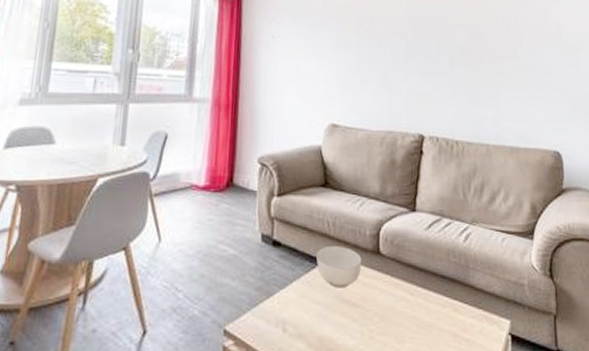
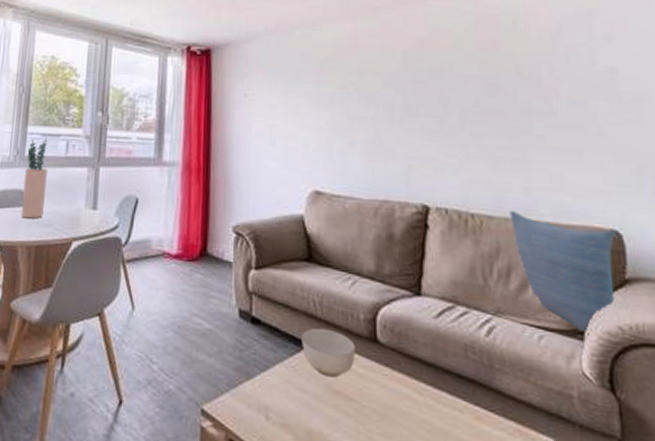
vase: none [42,73,74,157] -> present [21,136,48,219]
pillow: none [484,138,556,235] -> present [509,211,616,335]

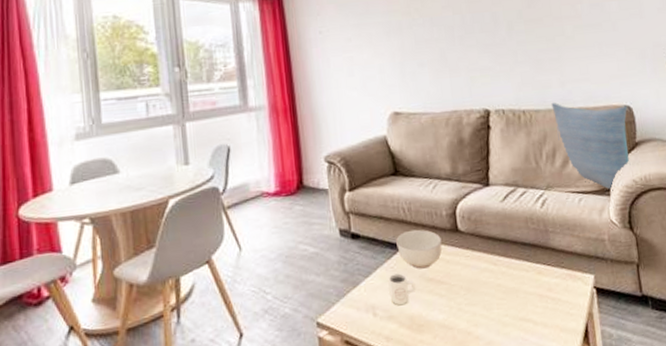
vase: present [21,136,48,219] -> none [104,100,133,187]
mug: none [287,375,319,415] -> present [388,273,416,306]

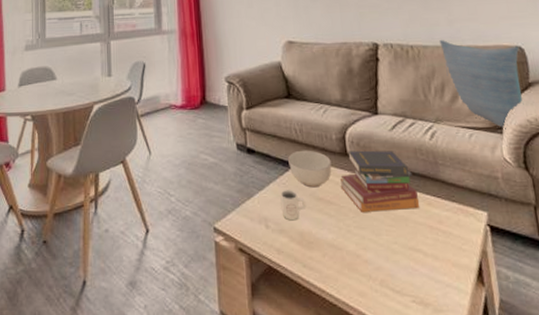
books: none [450,222,530,289] -> present [339,150,420,212]

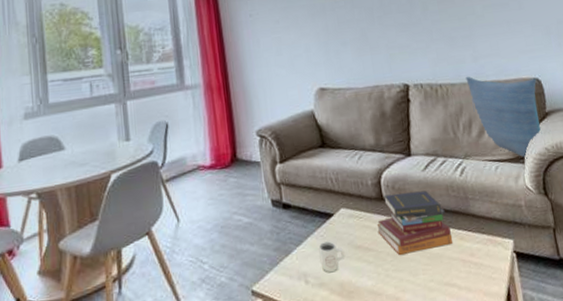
bowl: present [287,150,332,188] -> none [324,198,369,237]

